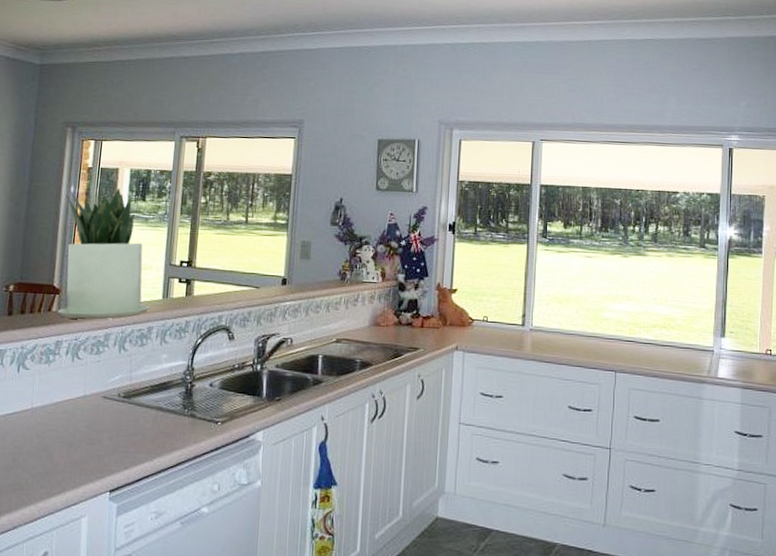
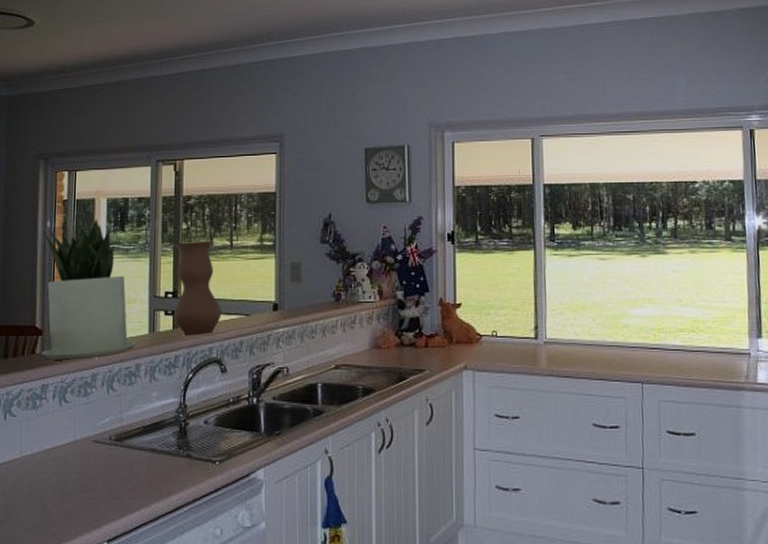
vase: none [186,215,233,304] -> present [173,240,221,336]

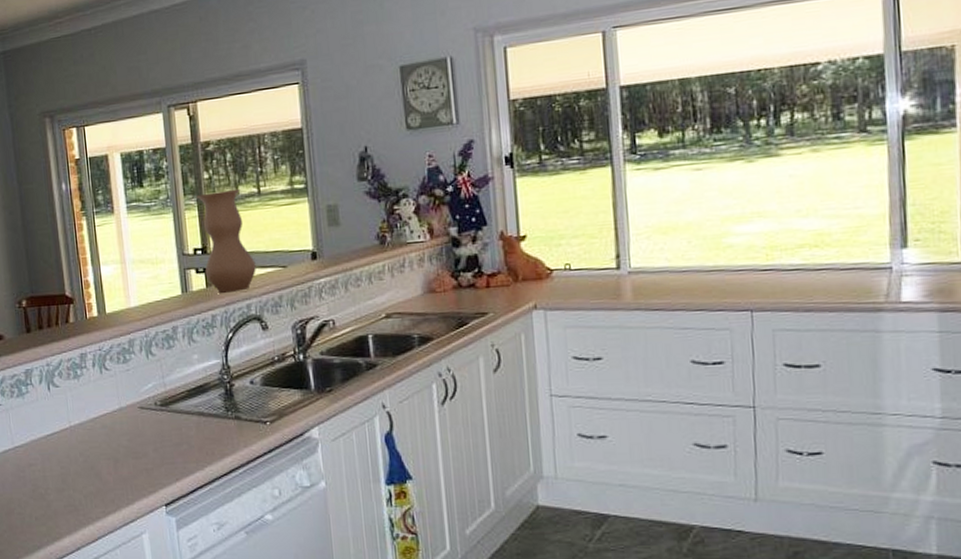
planter: present [41,220,136,361] -> none [58,177,169,329]

